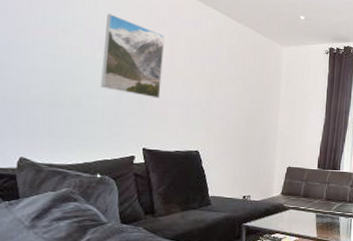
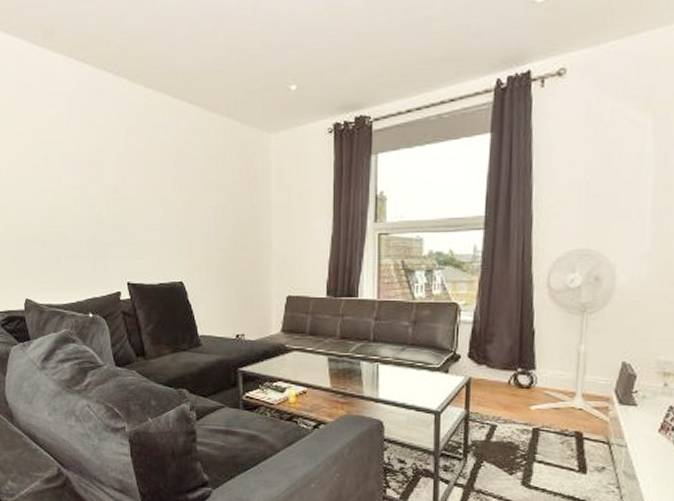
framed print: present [101,13,164,99] -> none [79,132,138,224]

